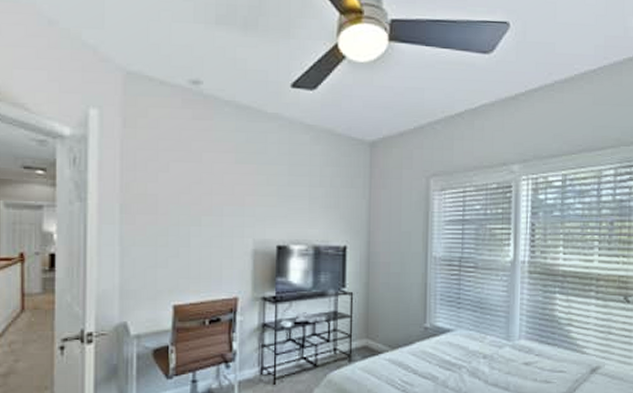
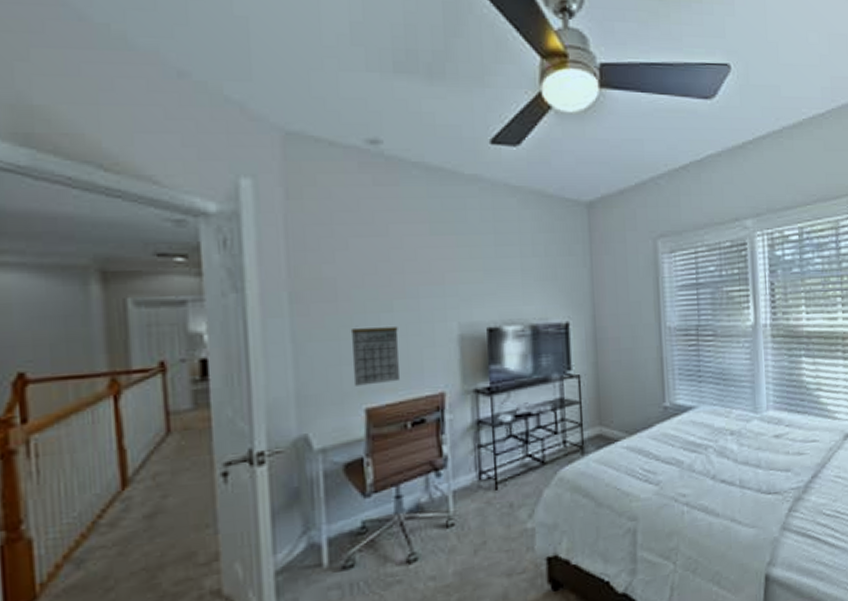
calendar: none [165,238,204,286] -> present [350,327,400,386]

